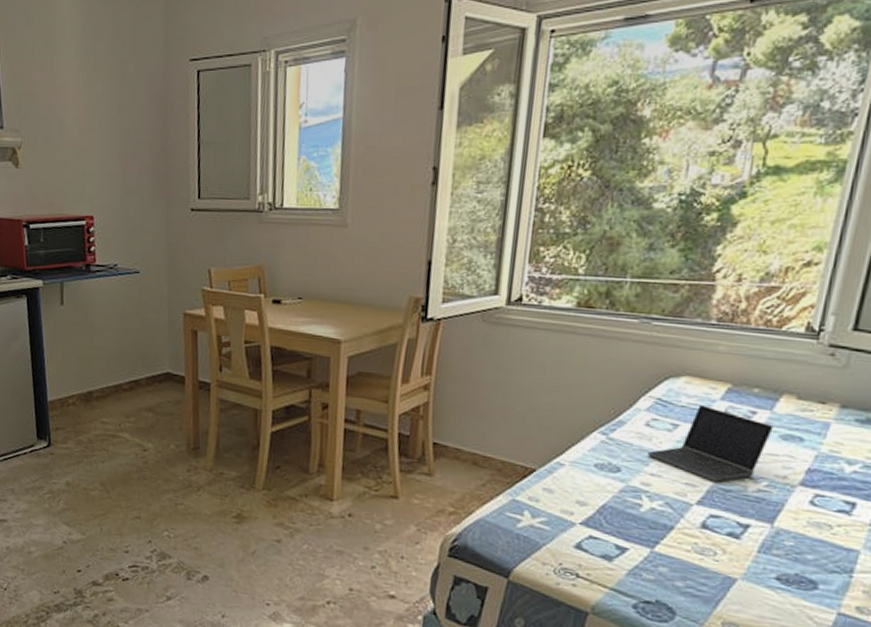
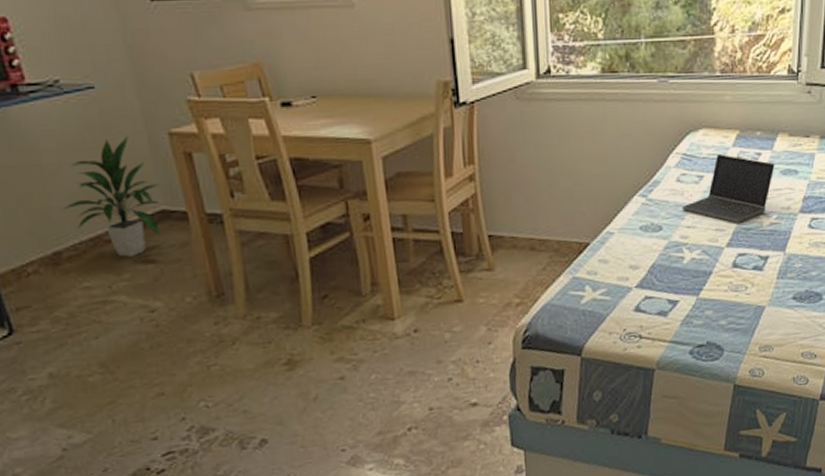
indoor plant: none [99,312,170,405] -> present [61,136,163,257]

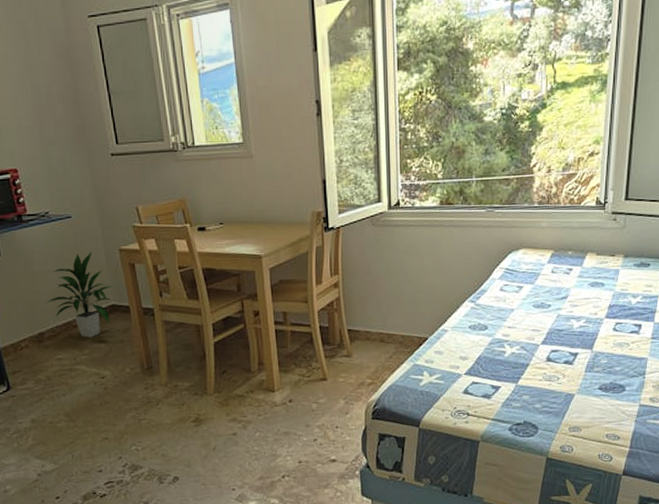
laptop computer: present [682,153,775,223] -> none [505,268,584,325]

